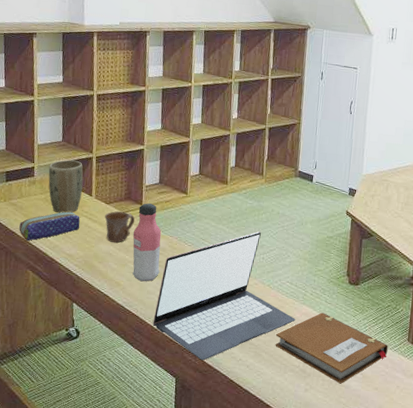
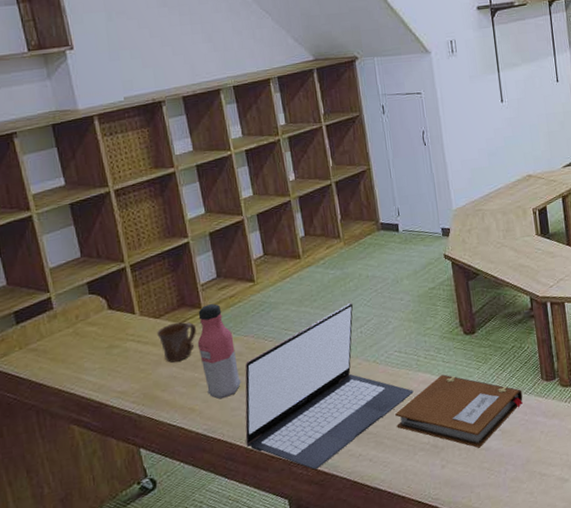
pencil case: present [19,211,80,241] -> none [47,339,128,390]
plant pot: present [48,160,83,214] -> none [70,276,122,346]

